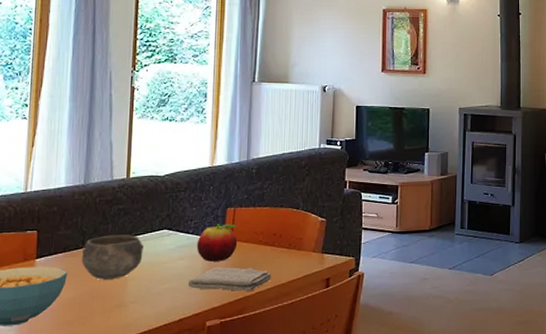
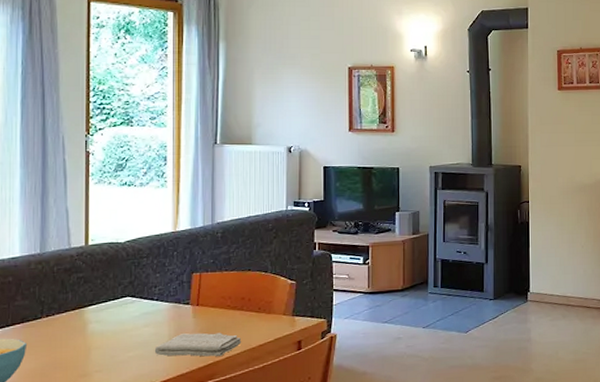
bowl: present [81,235,144,280] -> none [40,303,106,350]
fruit: present [196,224,238,262] -> none [162,289,205,328]

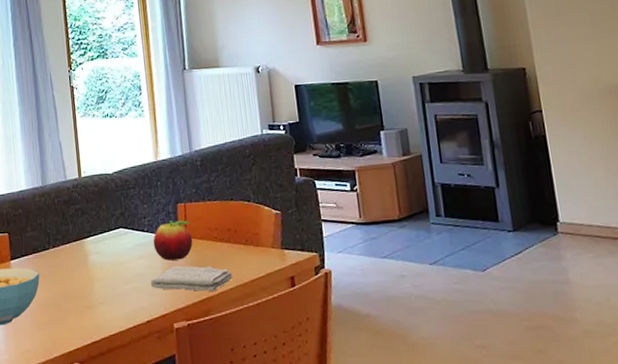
fruit: none [162,289,205,328] -> present [153,220,193,261]

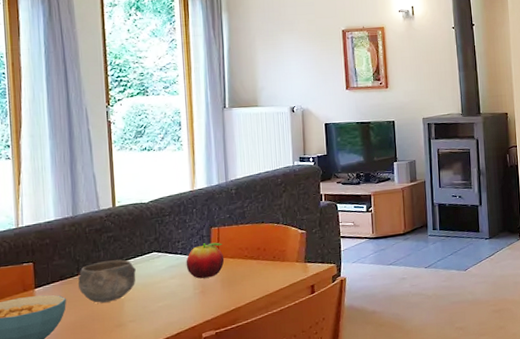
bowl: none [49,234,104,281] -> present [77,259,136,303]
washcloth: present [150,266,233,291] -> none [181,281,260,305]

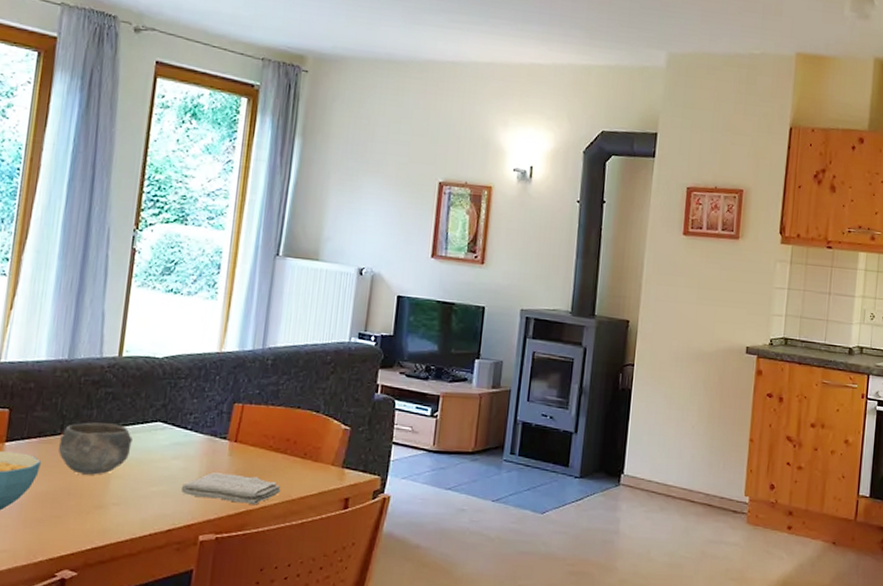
washcloth: none [181,281,260,305] -> present [180,472,281,504]
fruit: present [186,242,225,279] -> none [194,421,244,466]

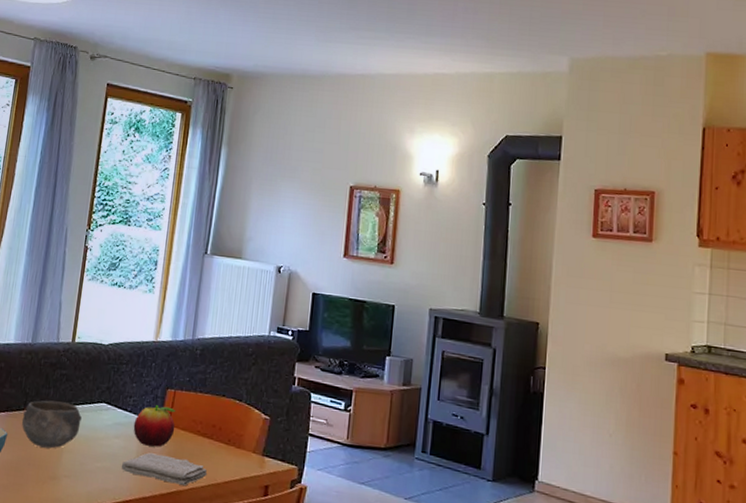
fruit: none [194,421,244,466] -> present [133,405,176,447]

